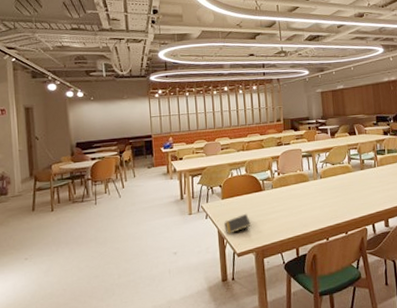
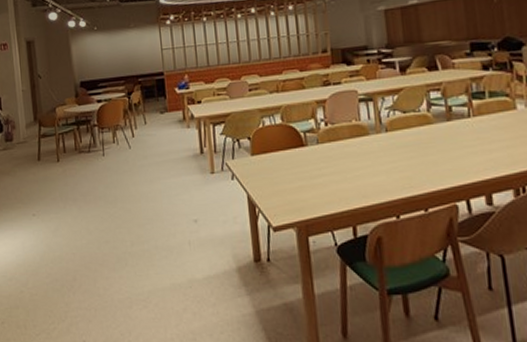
notepad: present [224,213,252,235] -> none [255,175,291,202]

